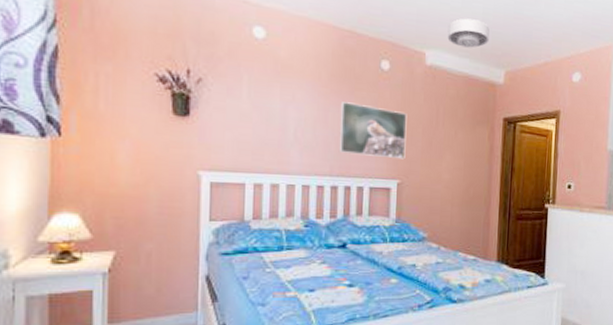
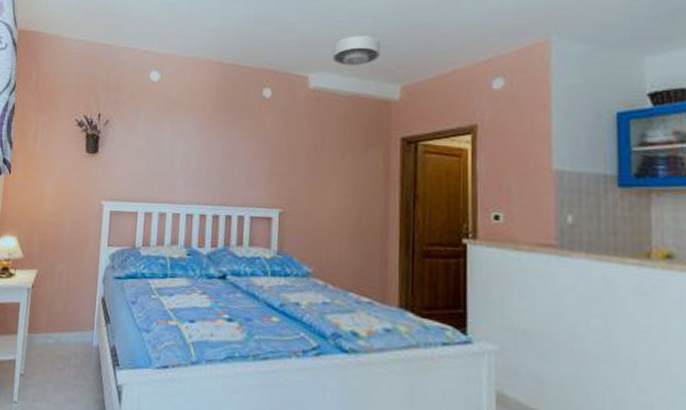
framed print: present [338,102,407,160] -> none [220,132,290,187]

